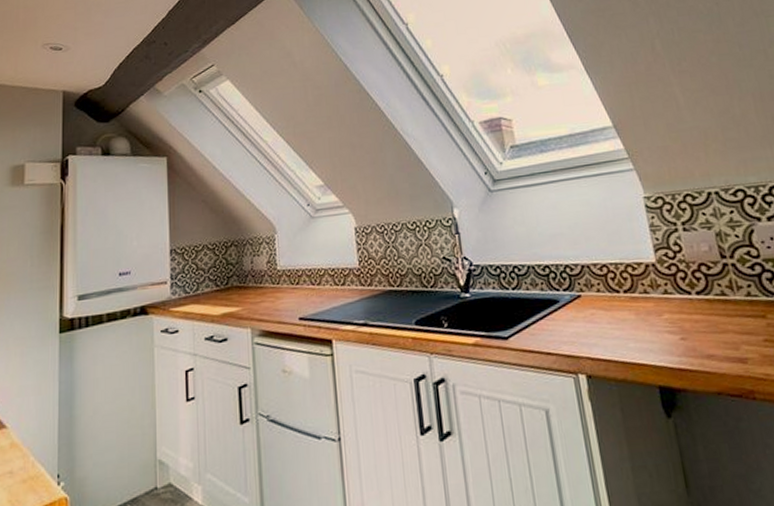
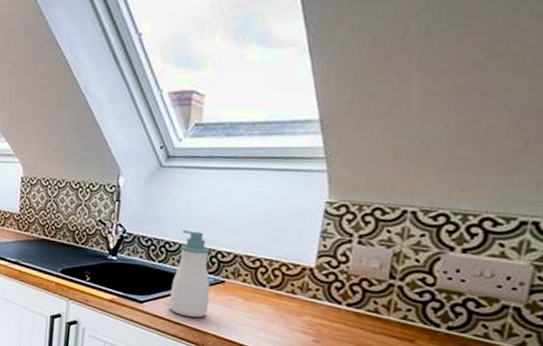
soap bottle: none [526,249,575,344] -> present [169,230,211,318]

